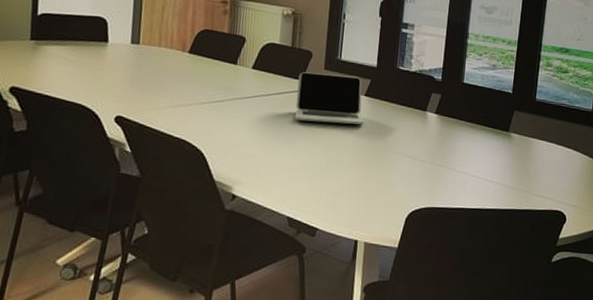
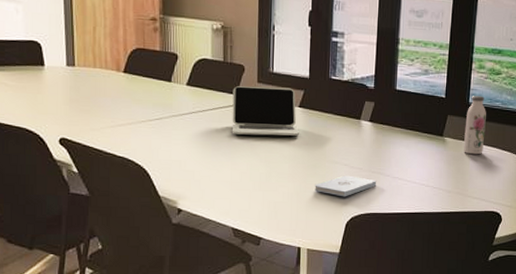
notepad: none [376,167,440,190] -> present [314,175,377,197]
water bottle: none [529,92,553,152] -> present [464,96,486,155]

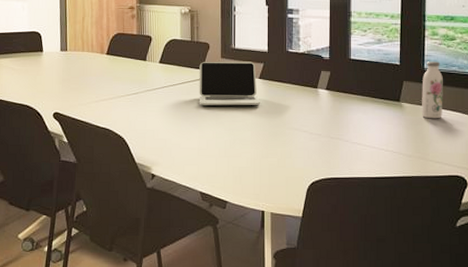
notepad: present [314,175,377,197] -> none [276,141,336,162]

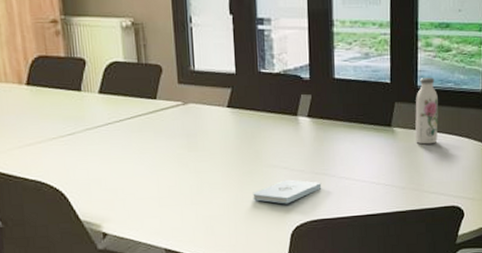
laptop: present [199,61,261,106] -> none [151,86,231,144]
notepad: none [276,141,336,162] -> present [253,179,322,204]

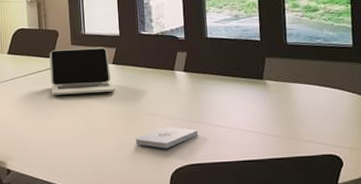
laptop: none [151,86,231,144] -> present [49,47,116,95]
water bottle: present [415,78,438,145] -> none [285,35,310,96]

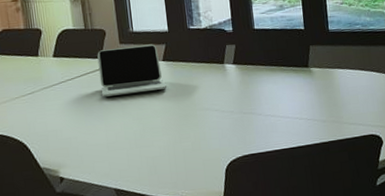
notepad: present [135,126,199,149] -> none [189,120,250,143]

